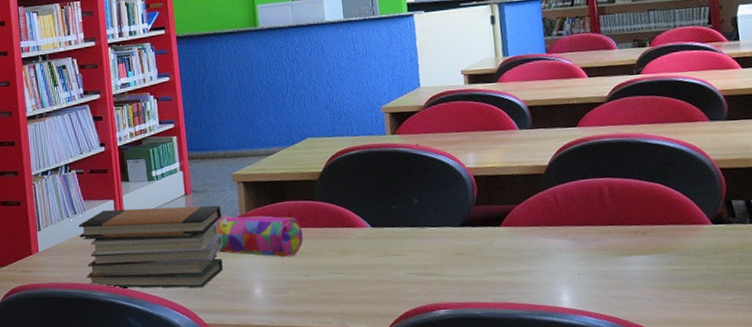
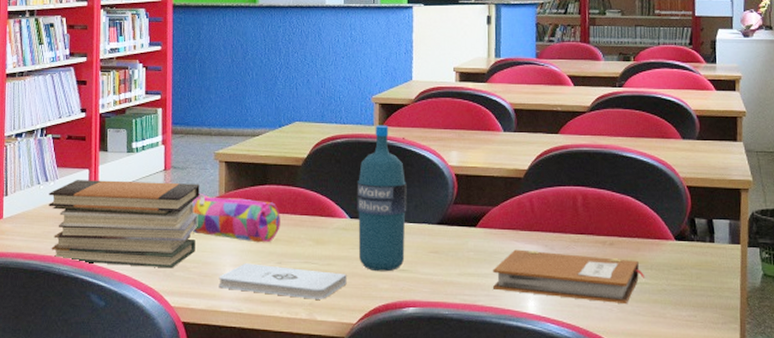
notepad: none [248,277,375,308] -> present [219,263,347,300]
water bottle: none [374,133,431,277] -> present [357,125,407,272]
notebook: none [522,245,684,293] -> present [492,249,646,305]

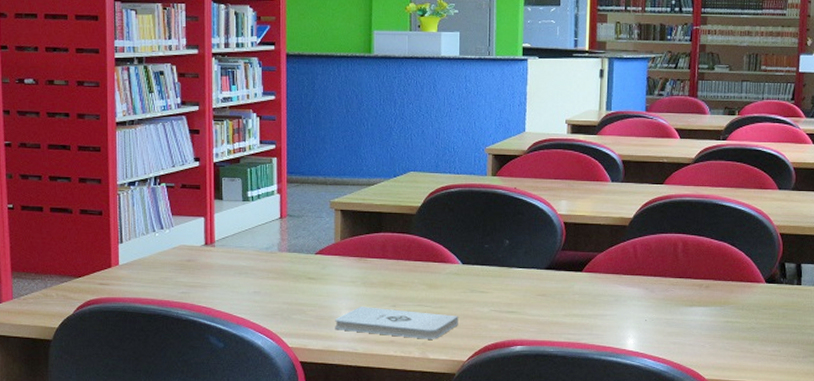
book stack: present [48,180,200,269] -> none [164,228,316,312]
pencil case: present [192,193,280,243] -> none [308,240,395,288]
water bottle: present [357,125,407,272] -> none [469,175,517,314]
notebook: present [492,249,646,305] -> none [595,292,737,341]

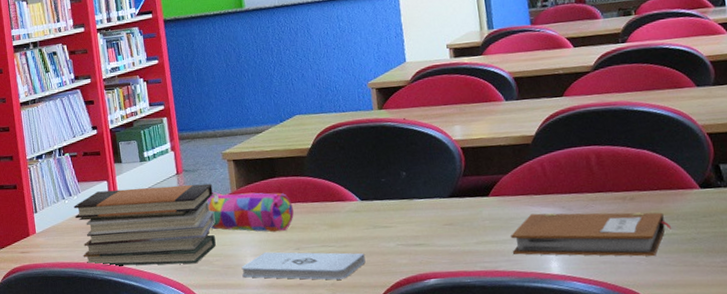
book stack: none [164,228,316,312] -> present [74,183,216,267]
pencil case: none [308,240,395,288] -> present [207,191,294,233]
notebook: none [595,292,737,341] -> present [511,212,672,257]

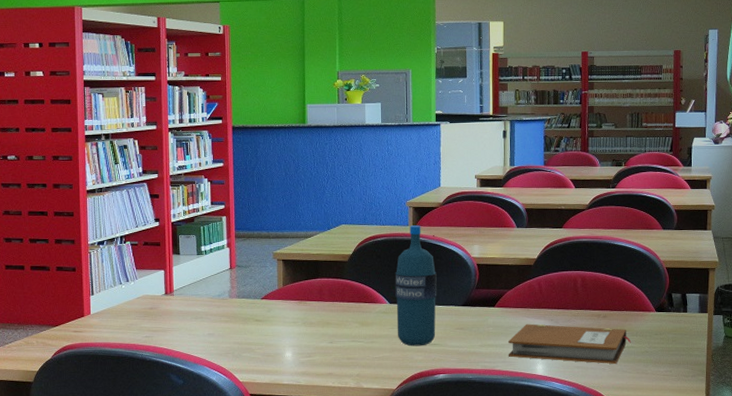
book stack: present [74,183,216,267] -> none [130,279,261,351]
pencil case: present [207,191,294,233] -> none [255,287,331,327]
notepad: present [241,252,366,280] -> none [280,344,388,371]
water bottle: none [363,108,420,249] -> present [395,225,437,347]

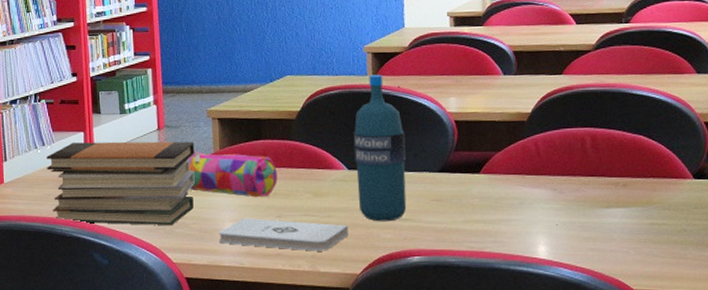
book stack: none [130,279,261,351] -> present [46,141,195,226]
pencil case: none [255,287,331,327] -> present [188,150,278,198]
notepad: none [280,344,388,371] -> present [219,218,349,251]
notebook: present [508,324,632,365] -> none [499,194,663,247]

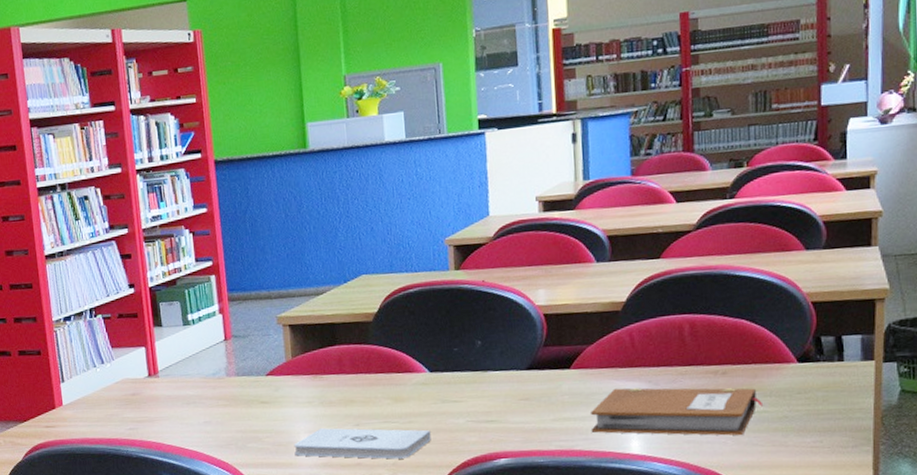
book stack: present [46,141,195,226] -> none [106,351,267,443]
pencil case: present [188,150,278,198] -> none [258,360,355,407]
water bottle: present [353,74,407,222] -> none [434,268,493,425]
notebook: none [499,194,663,247] -> present [591,388,764,436]

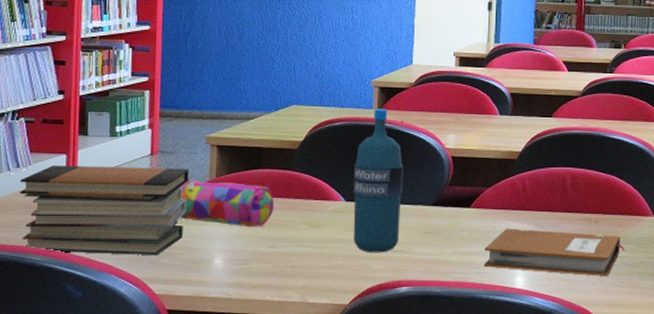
book stack: none [106,351,267,443] -> present [20,166,189,256]
pencil case: none [258,360,355,407] -> present [179,177,274,228]
notepad: present [294,428,431,459] -> none [207,248,341,282]
water bottle: none [434,268,493,425] -> present [353,108,404,253]

